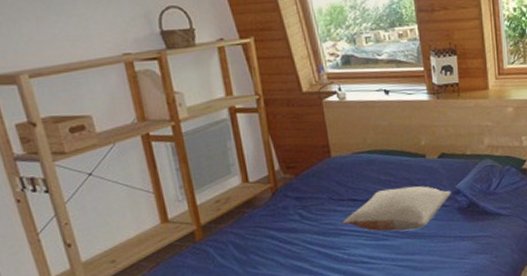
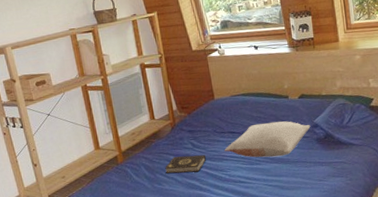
book: none [262,229,319,254] -> present [165,155,207,174]

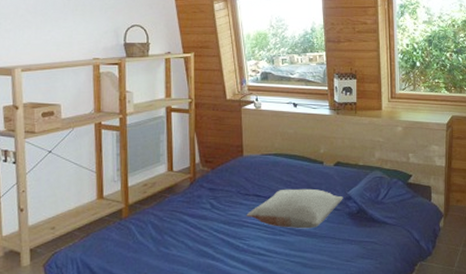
book: present [165,155,207,174] -> none [176,216,225,238]

